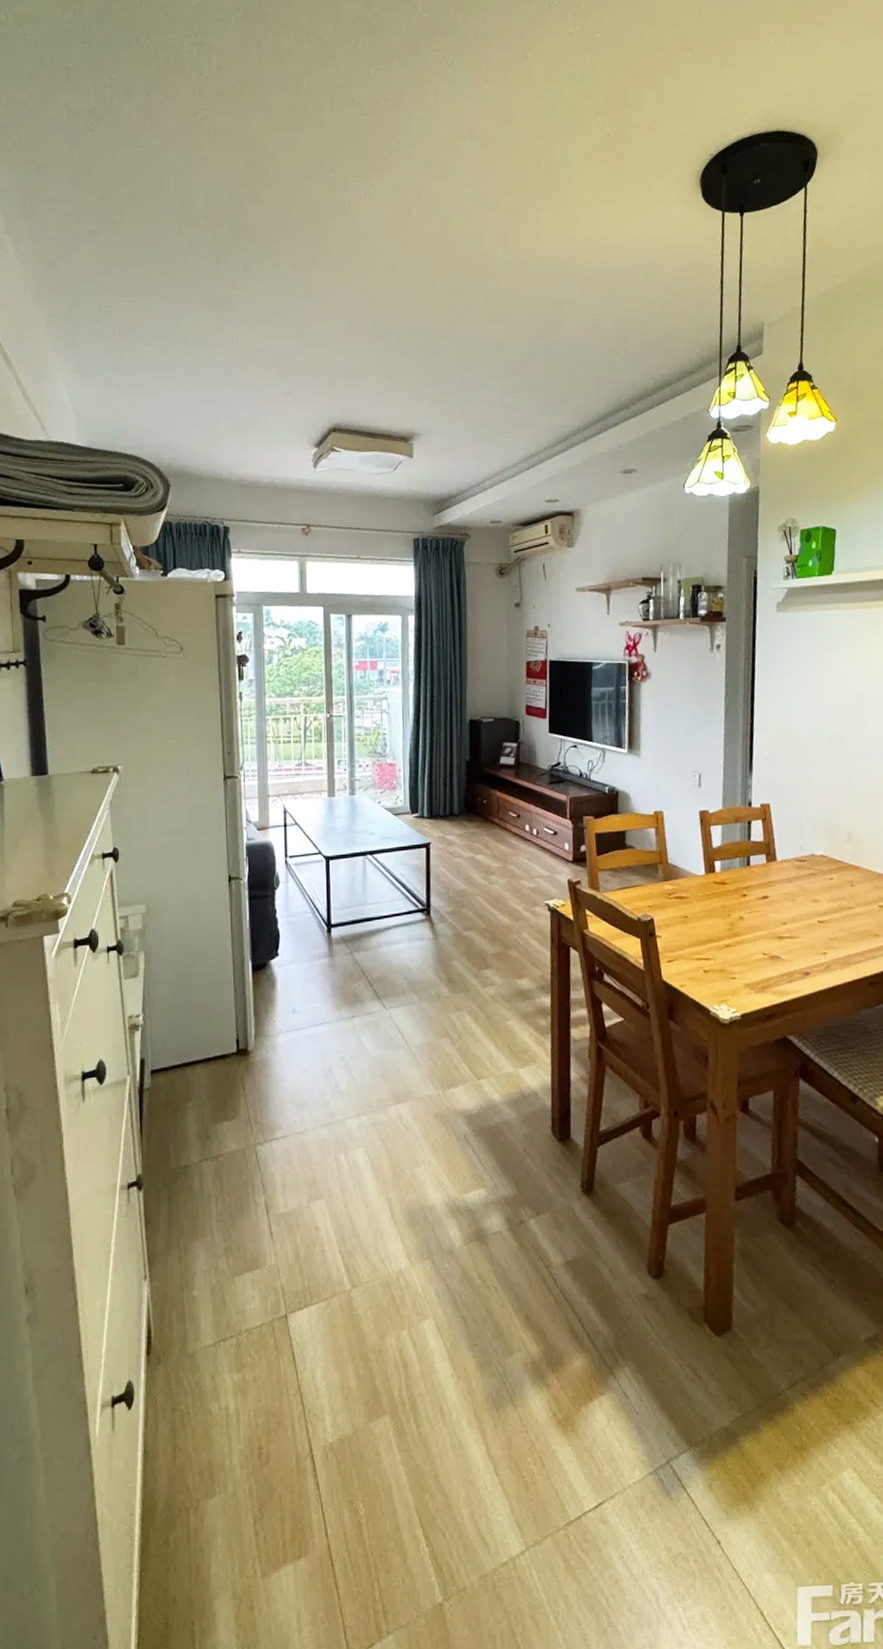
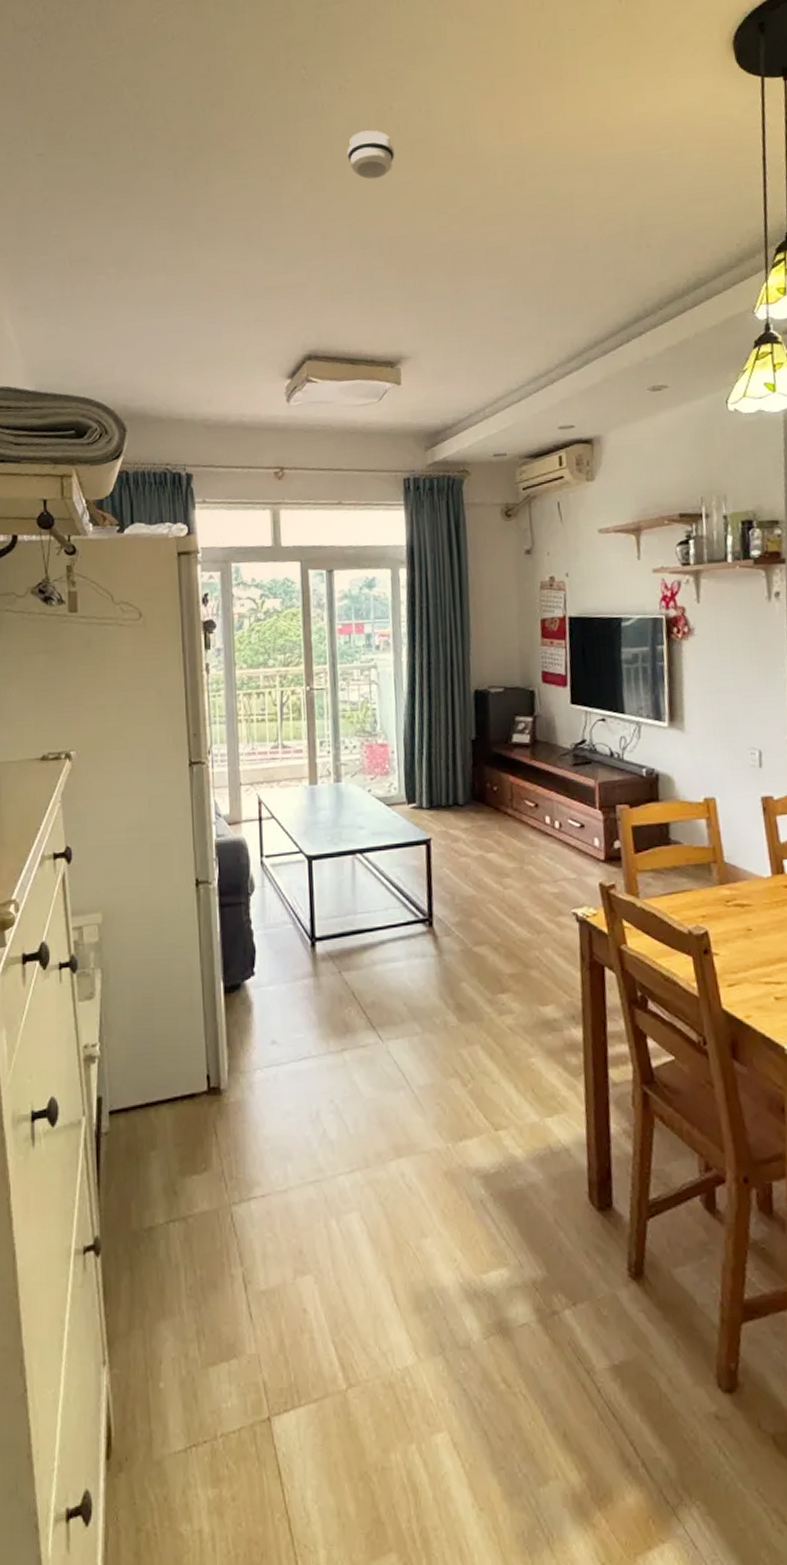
smoke detector: none [370,232,412,276] -> present [347,130,394,180]

